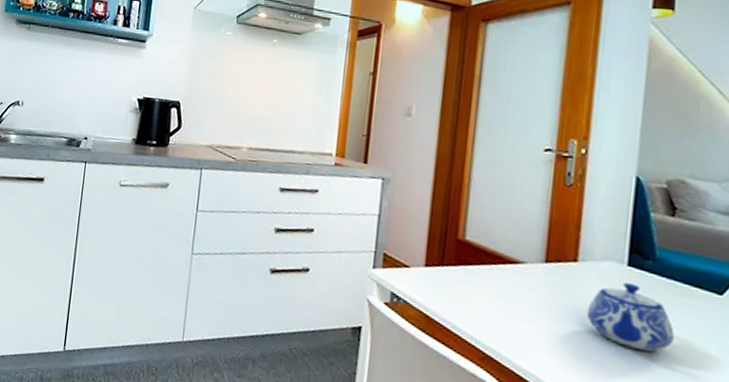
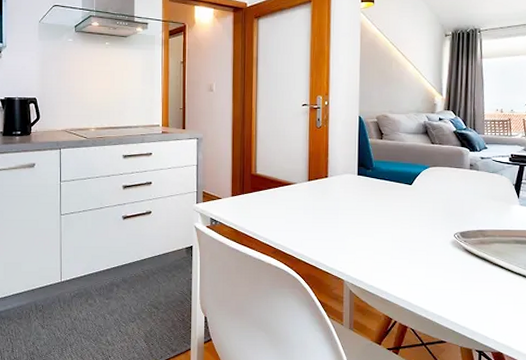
teapot: present [586,282,675,352] -> none [336,186,387,228]

